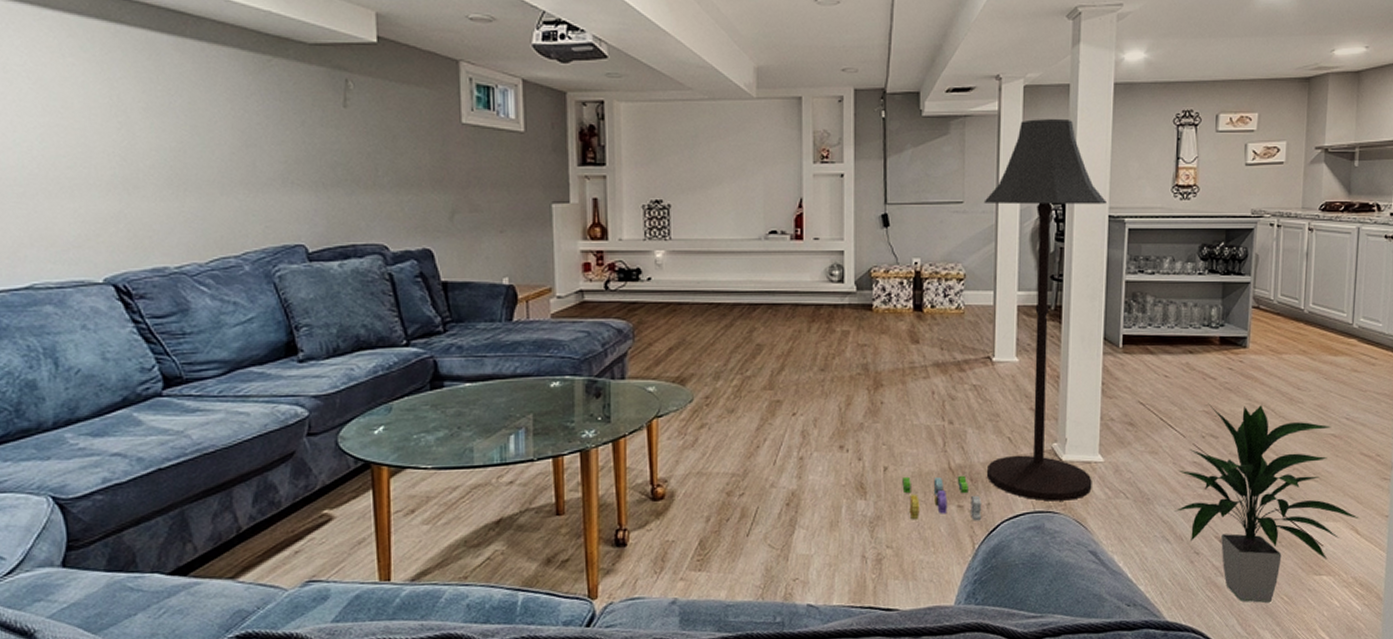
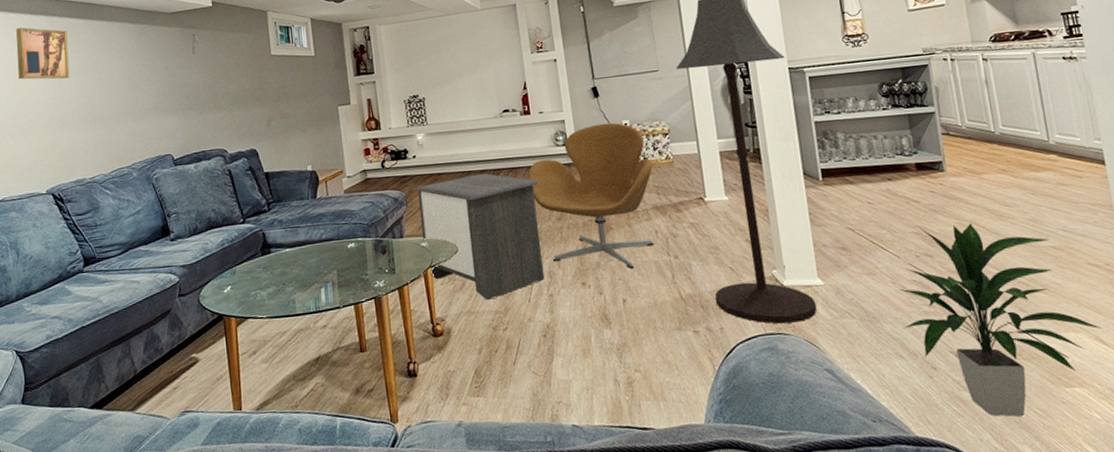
wall art: none [53,34,146,119] -> present [16,27,70,80]
nightstand: none [647,307,803,460] -> present [416,173,545,300]
armchair: none [790,259,941,433] -> present [528,122,654,269]
stacking toy: present [902,475,981,521] -> none [640,303,717,346]

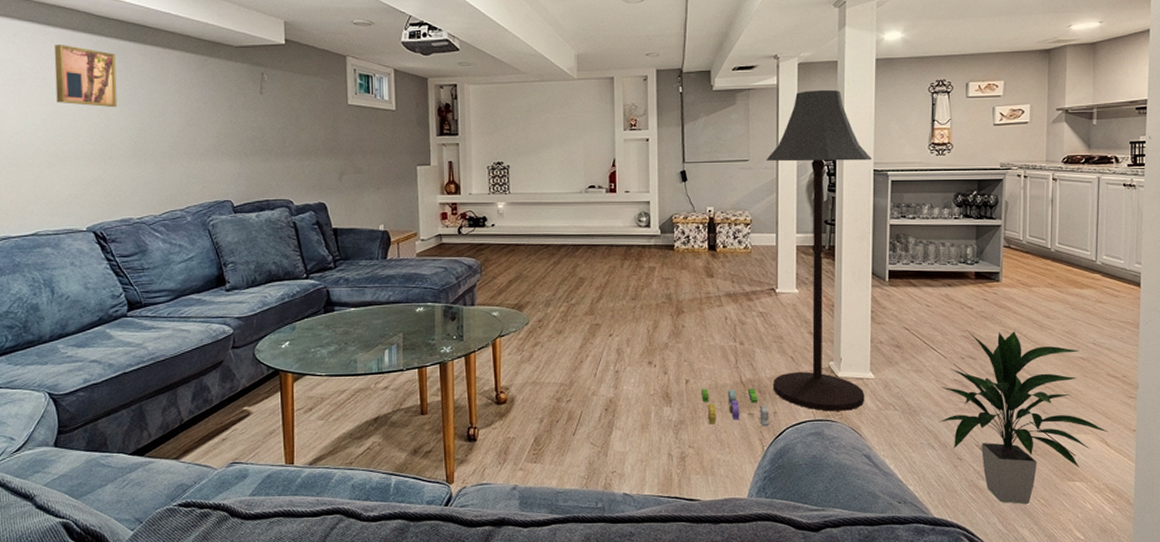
nightstand: present [416,173,545,300] -> none [492,248,617,372]
armchair: present [528,122,654,269] -> none [607,208,731,352]
stacking toy: none [640,303,717,346] -> present [701,388,769,427]

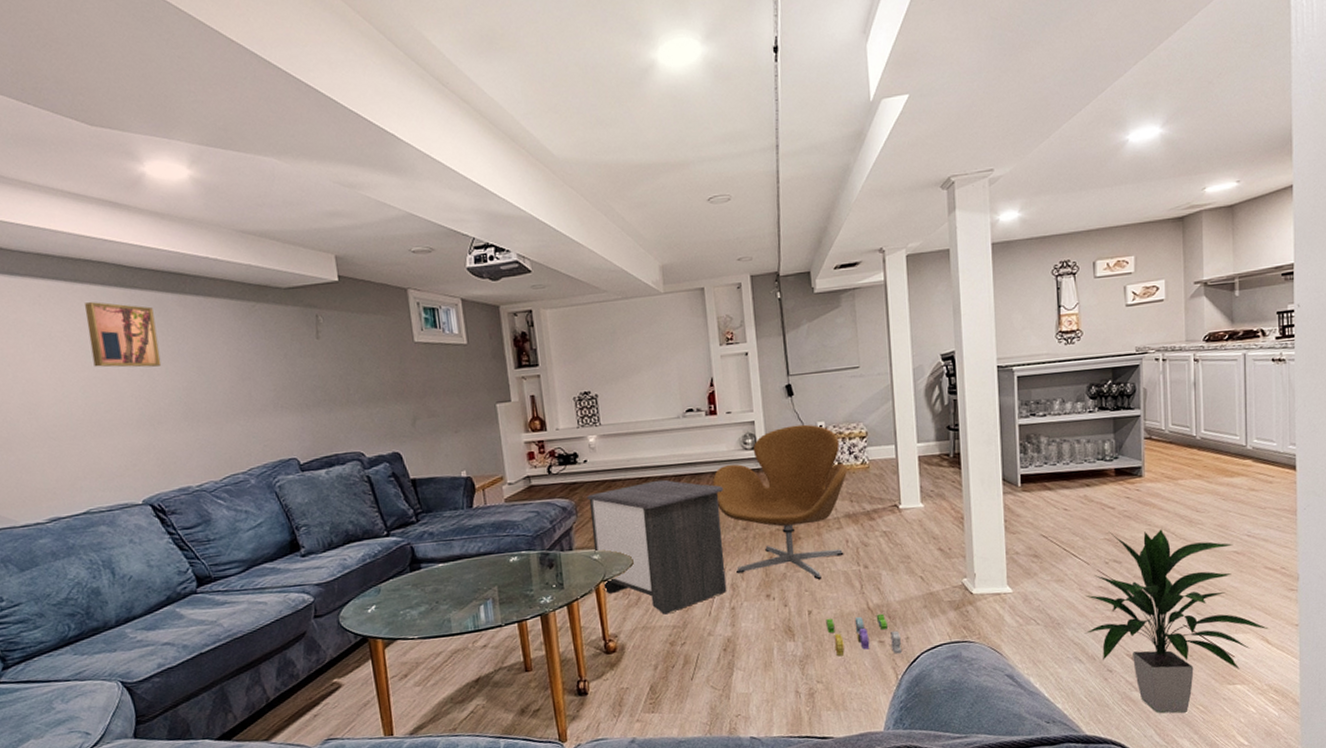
nightstand: none [492,248,617,372] -> present [587,479,727,615]
armchair: none [607,208,731,352] -> present [712,424,848,580]
floor lamp: present [766,89,871,411] -> none [878,281,1004,632]

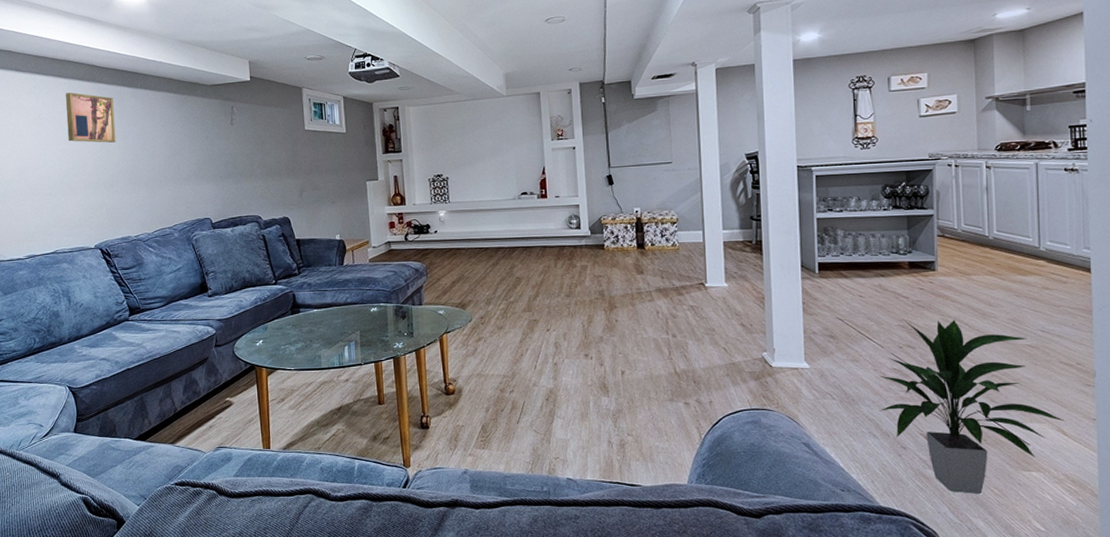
nightstand: present [587,479,727,615] -> none [436,250,551,365]
armchair: present [712,424,848,580] -> none [541,209,660,345]
stacking toy: present [826,613,901,657] -> none [637,378,705,416]

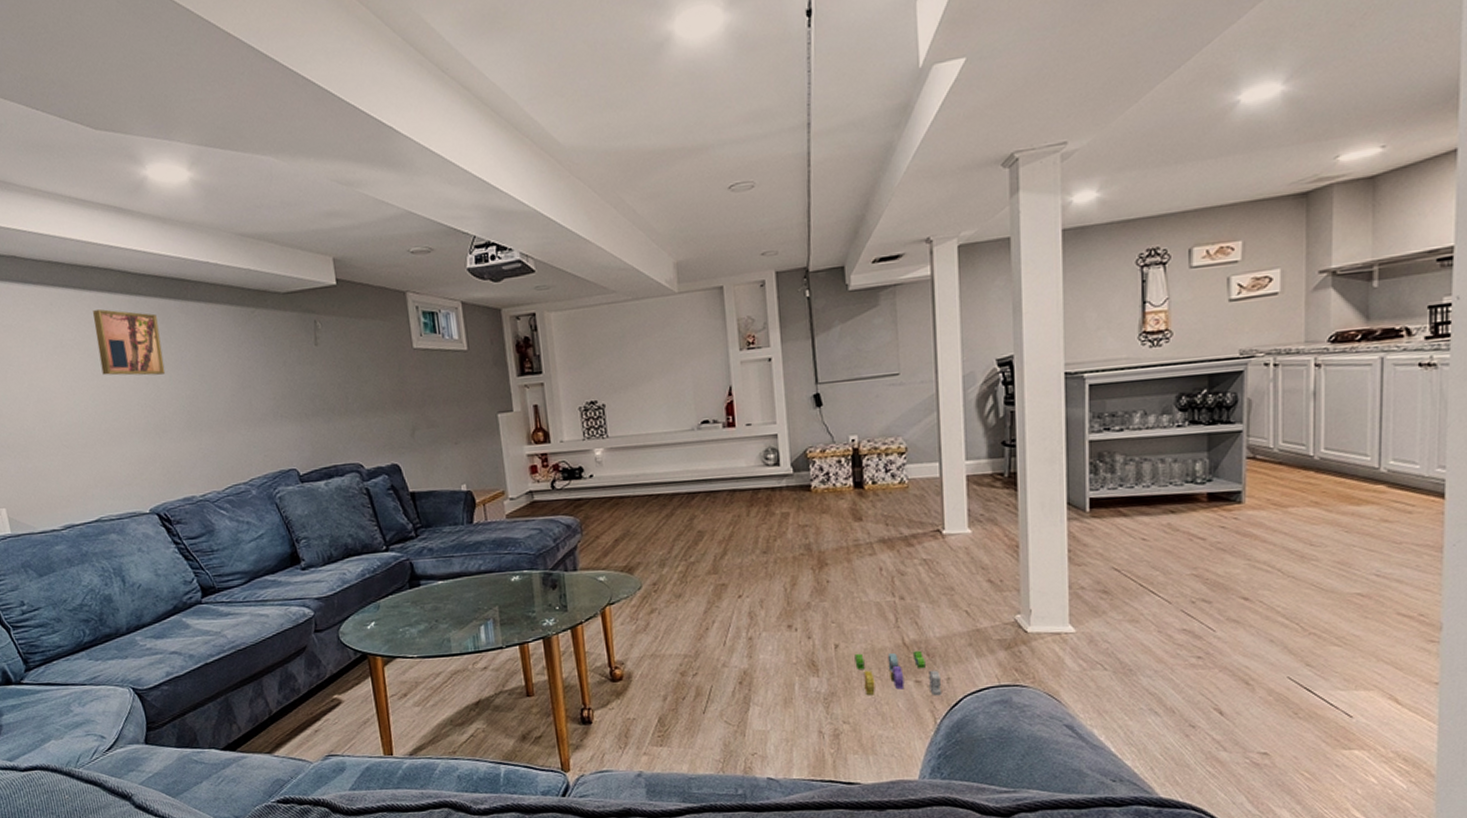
stacking toy: none [637,378,705,416] -> present [855,650,941,696]
indoor plant: present [879,318,1065,495] -> none [1163,565,1399,780]

